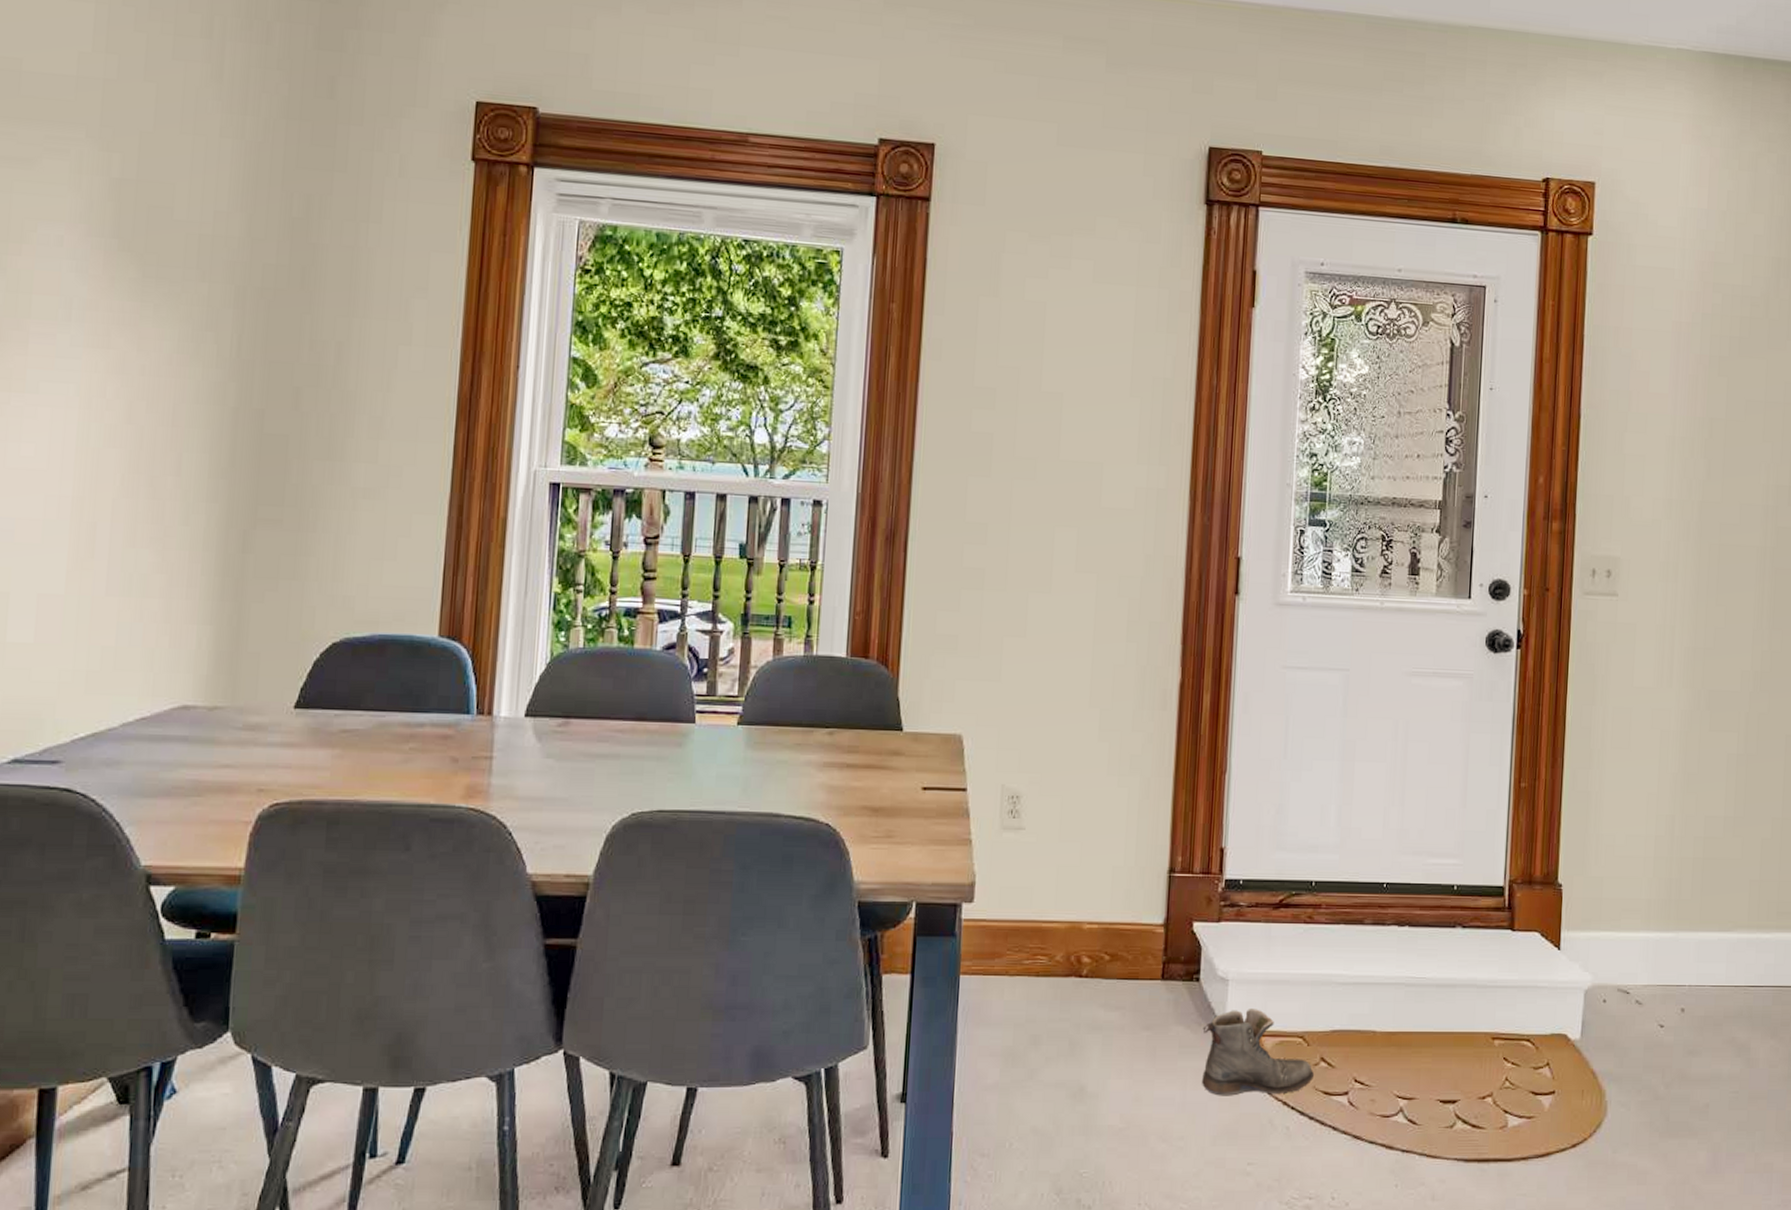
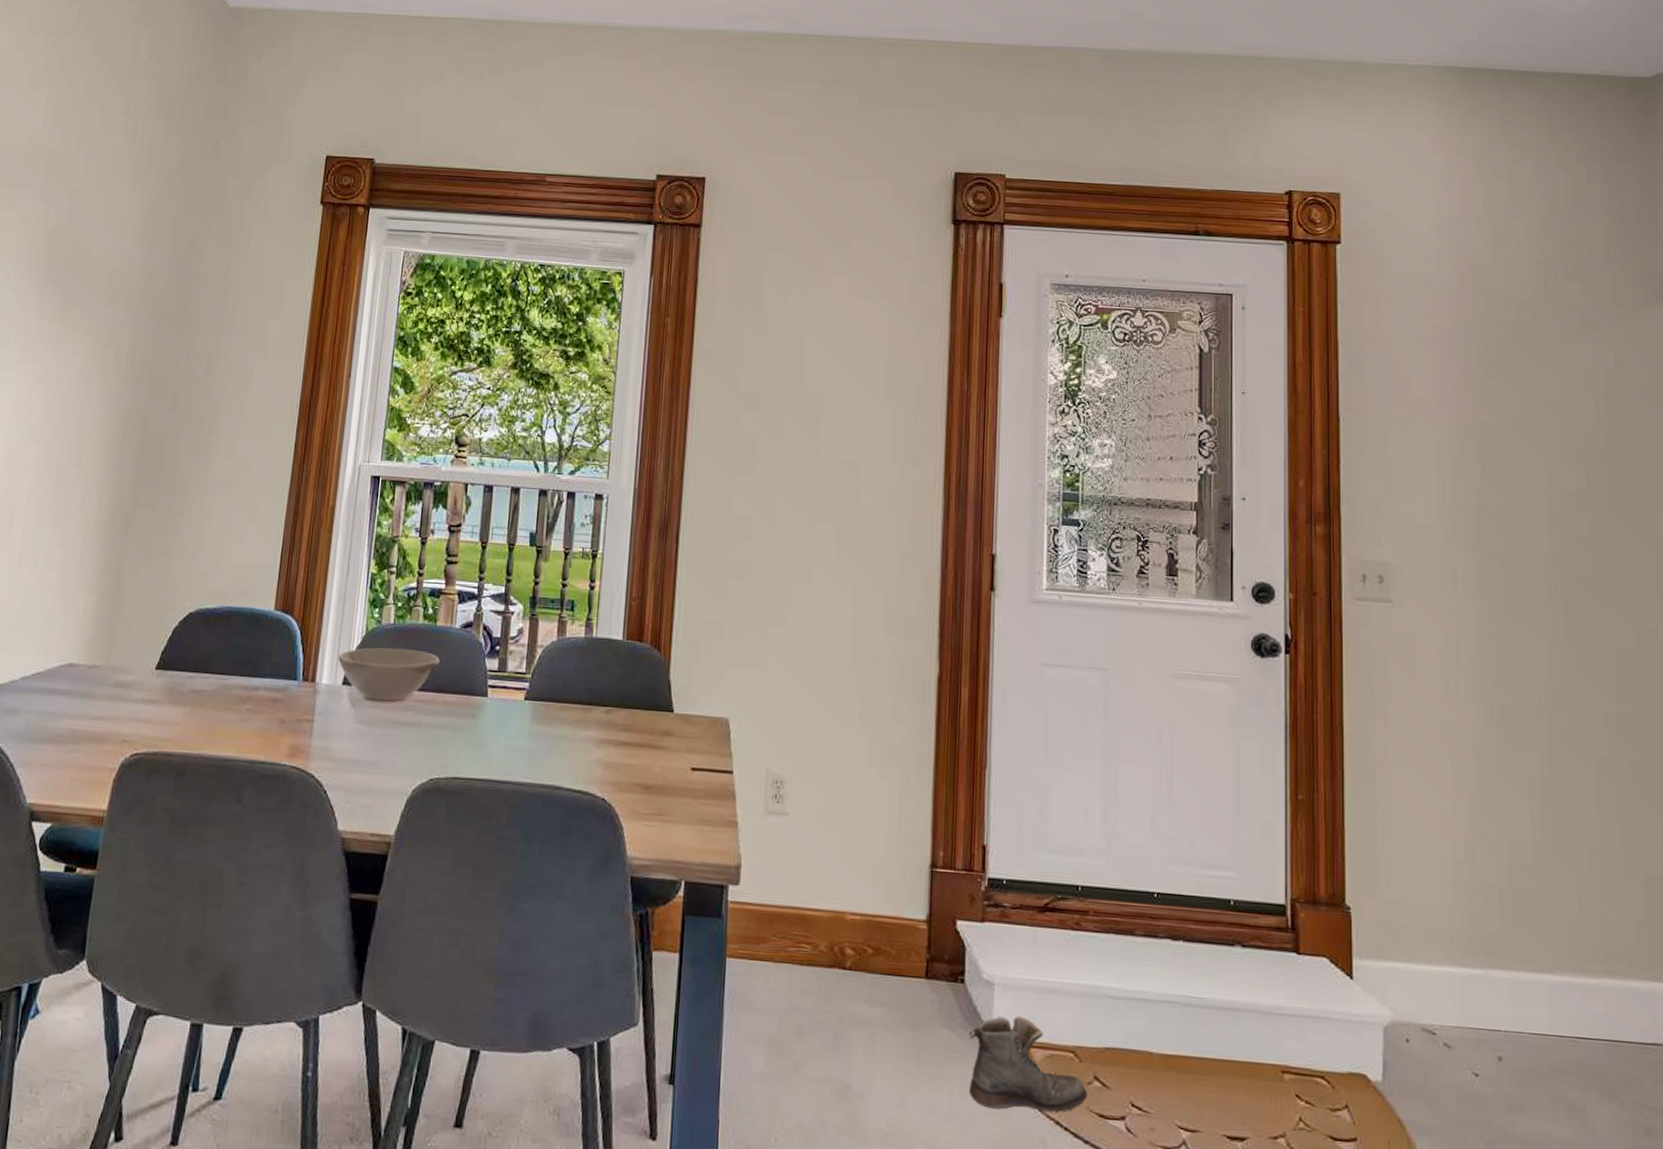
bowl: none [518,674,639,735] -> present [338,647,440,703]

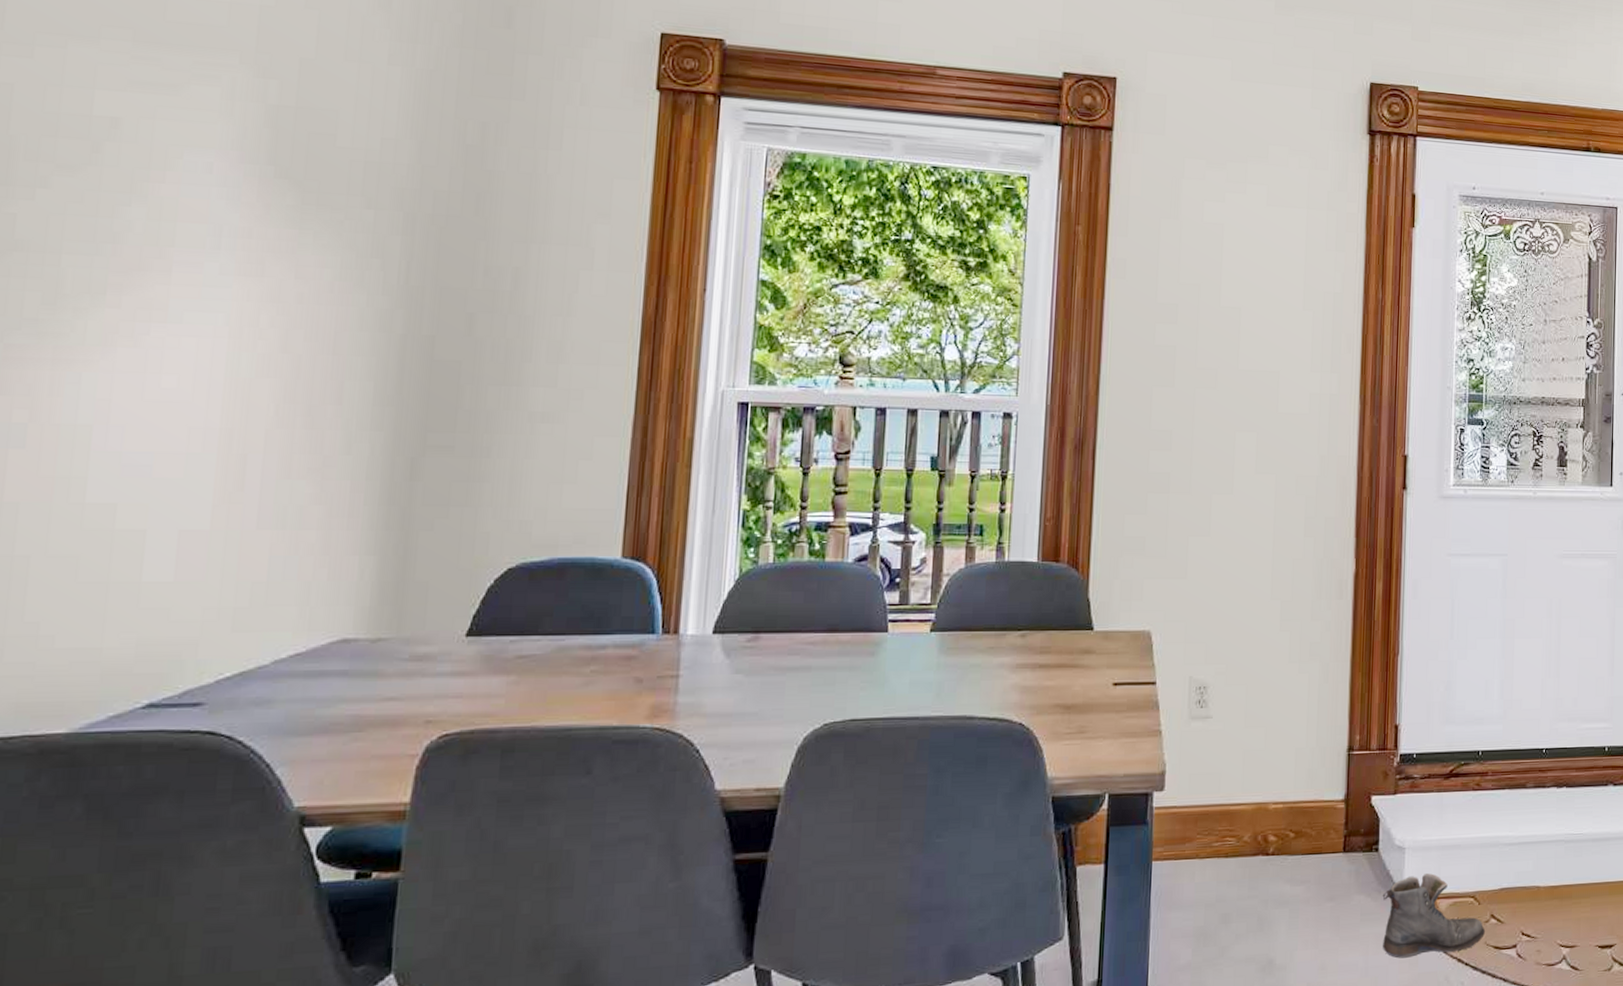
bowl: present [338,647,440,703] -> none [706,589,830,649]

